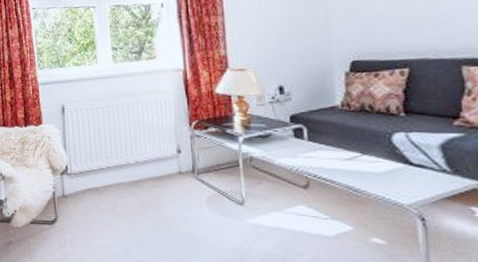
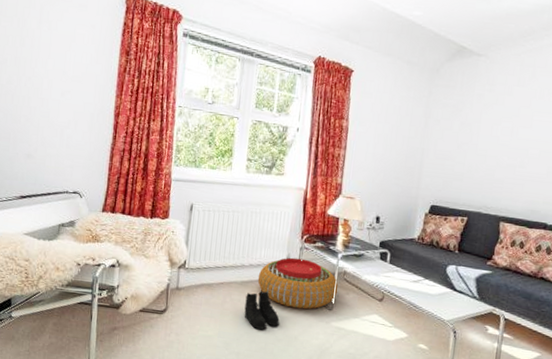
boots: none [138,190,182,234] -> present [244,291,280,330]
pouf: none [147,148,247,207] -> present [257,257,339,310]

